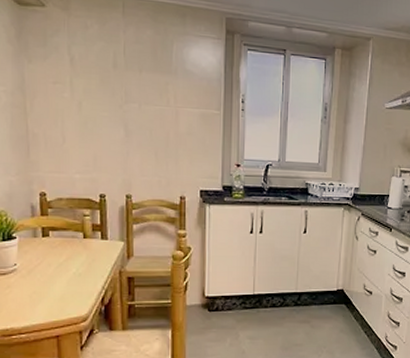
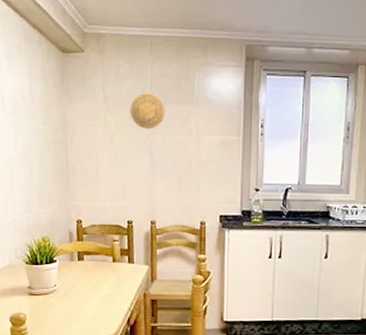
decorative plate: none [100,58,140,98] -> present [129,93,165,129]

